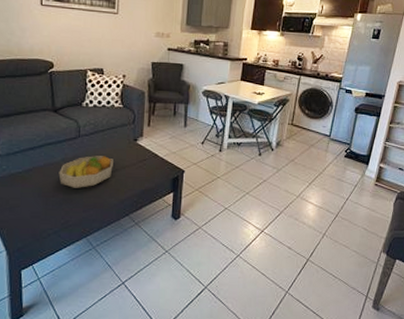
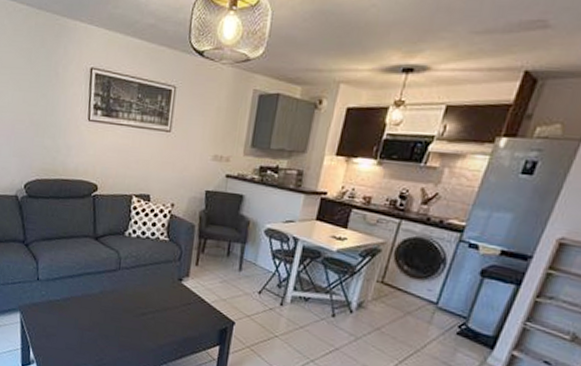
fruit bowl: present [58,156,113,188] -> none [96,292,154,326]

